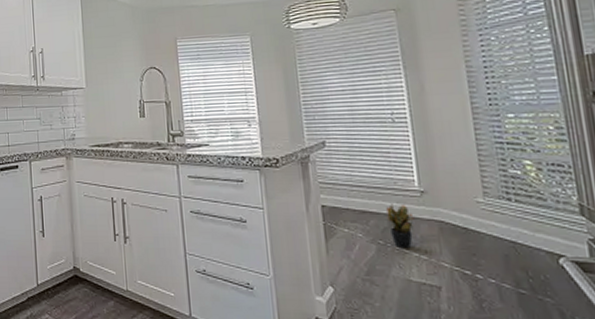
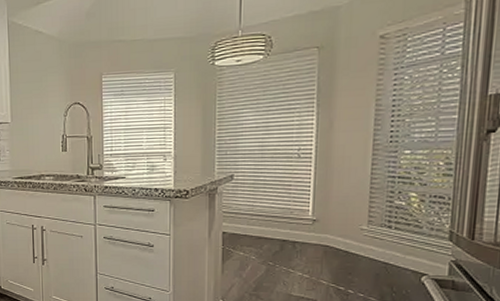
potted plant: present [386,203,415,249] -> none [278,230,303,269]

